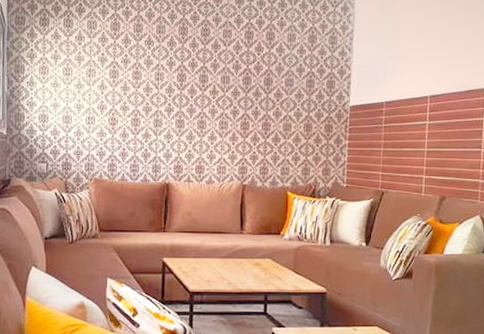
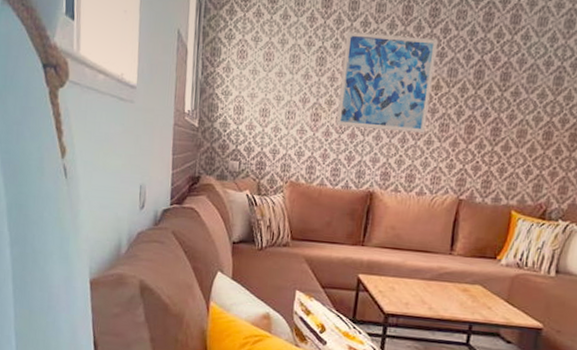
wall art: none [132,48,210,131] -> present [336,30,438,133]

